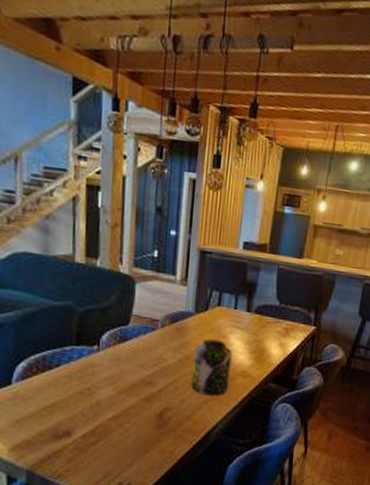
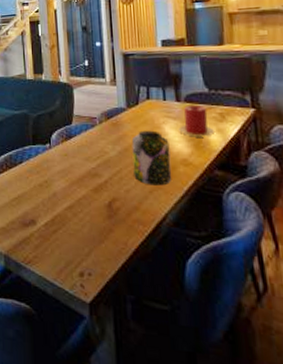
candle: none [244,316,278,351] -> present [178,104,216,137]

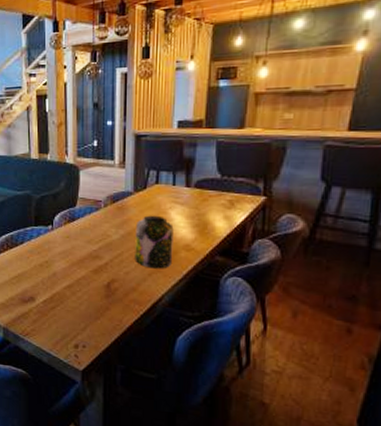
candle: present [178,104,216,137] -> none [185,190,222,224]

